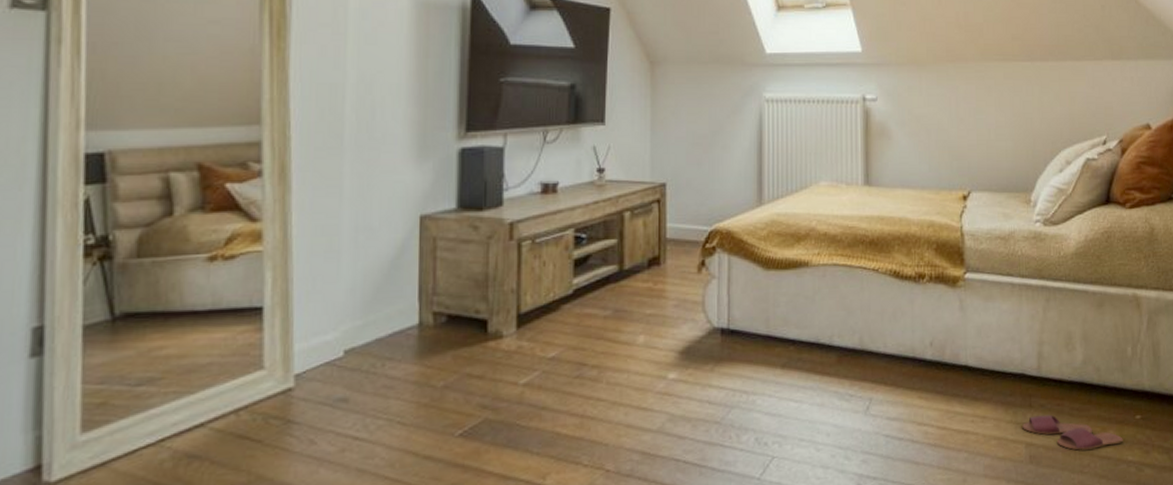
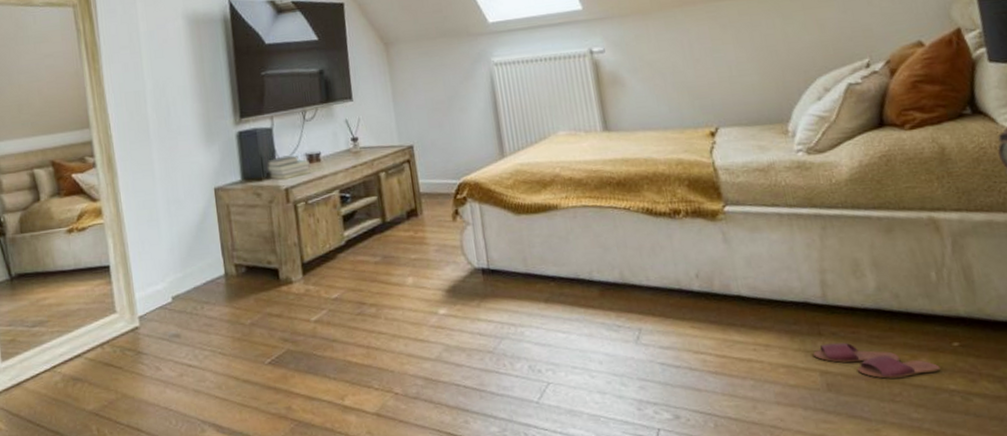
books: none [487,183,543,212] -> present [265,155,311,180]

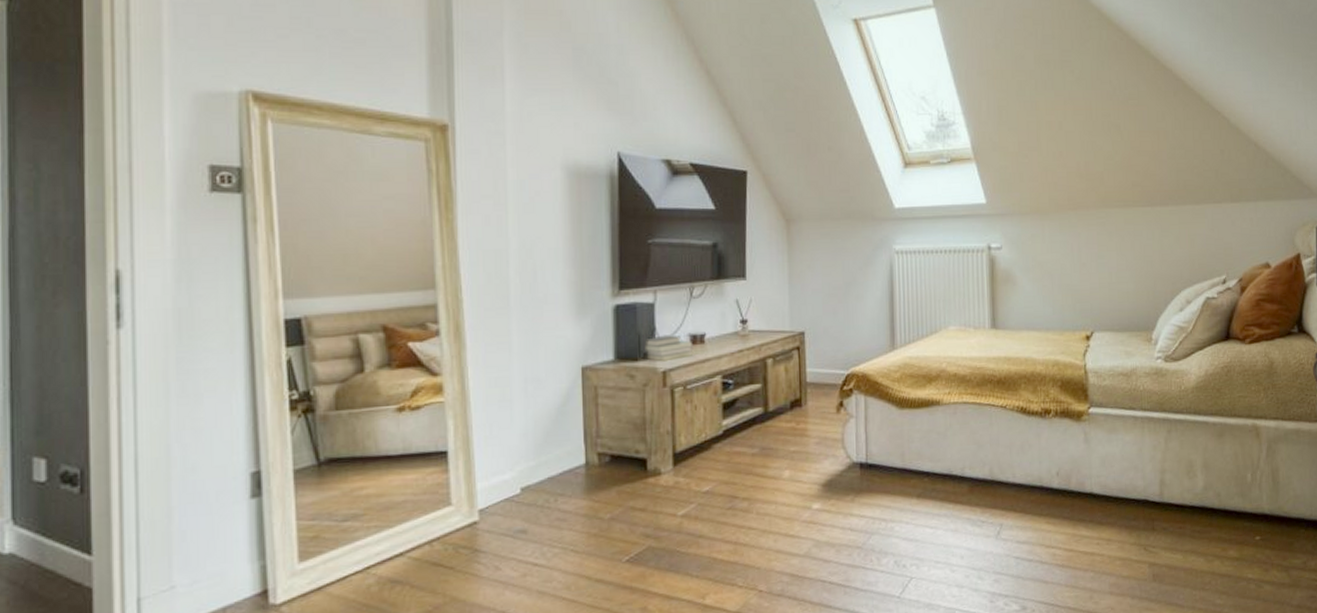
slippers: present [813,342,940,379] -> none [1146,536,1243,569]

